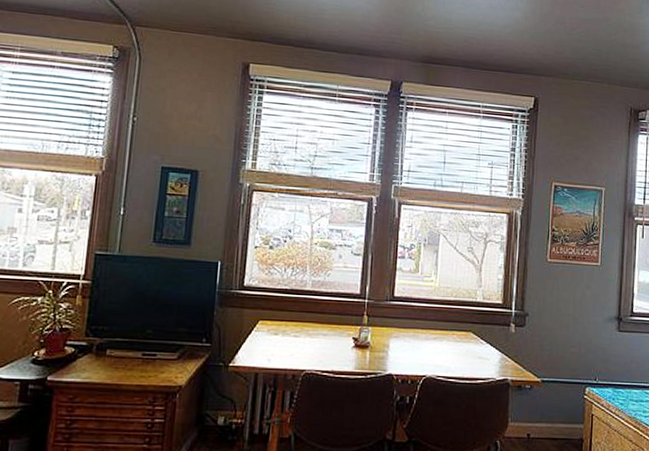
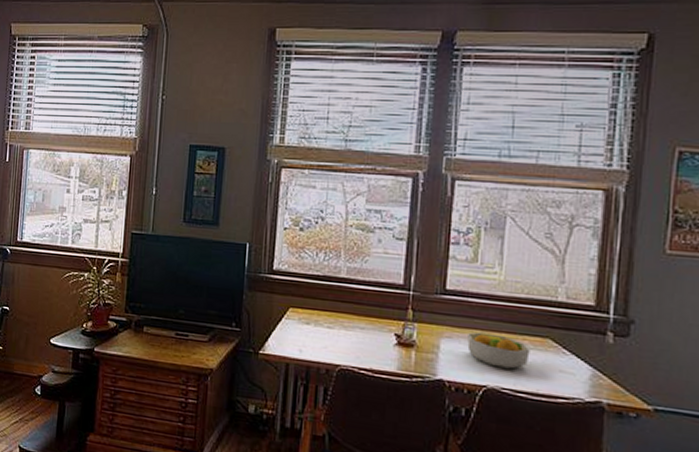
fruit bowl: none [411,331,458,360] -> present [467,332,530,369]

